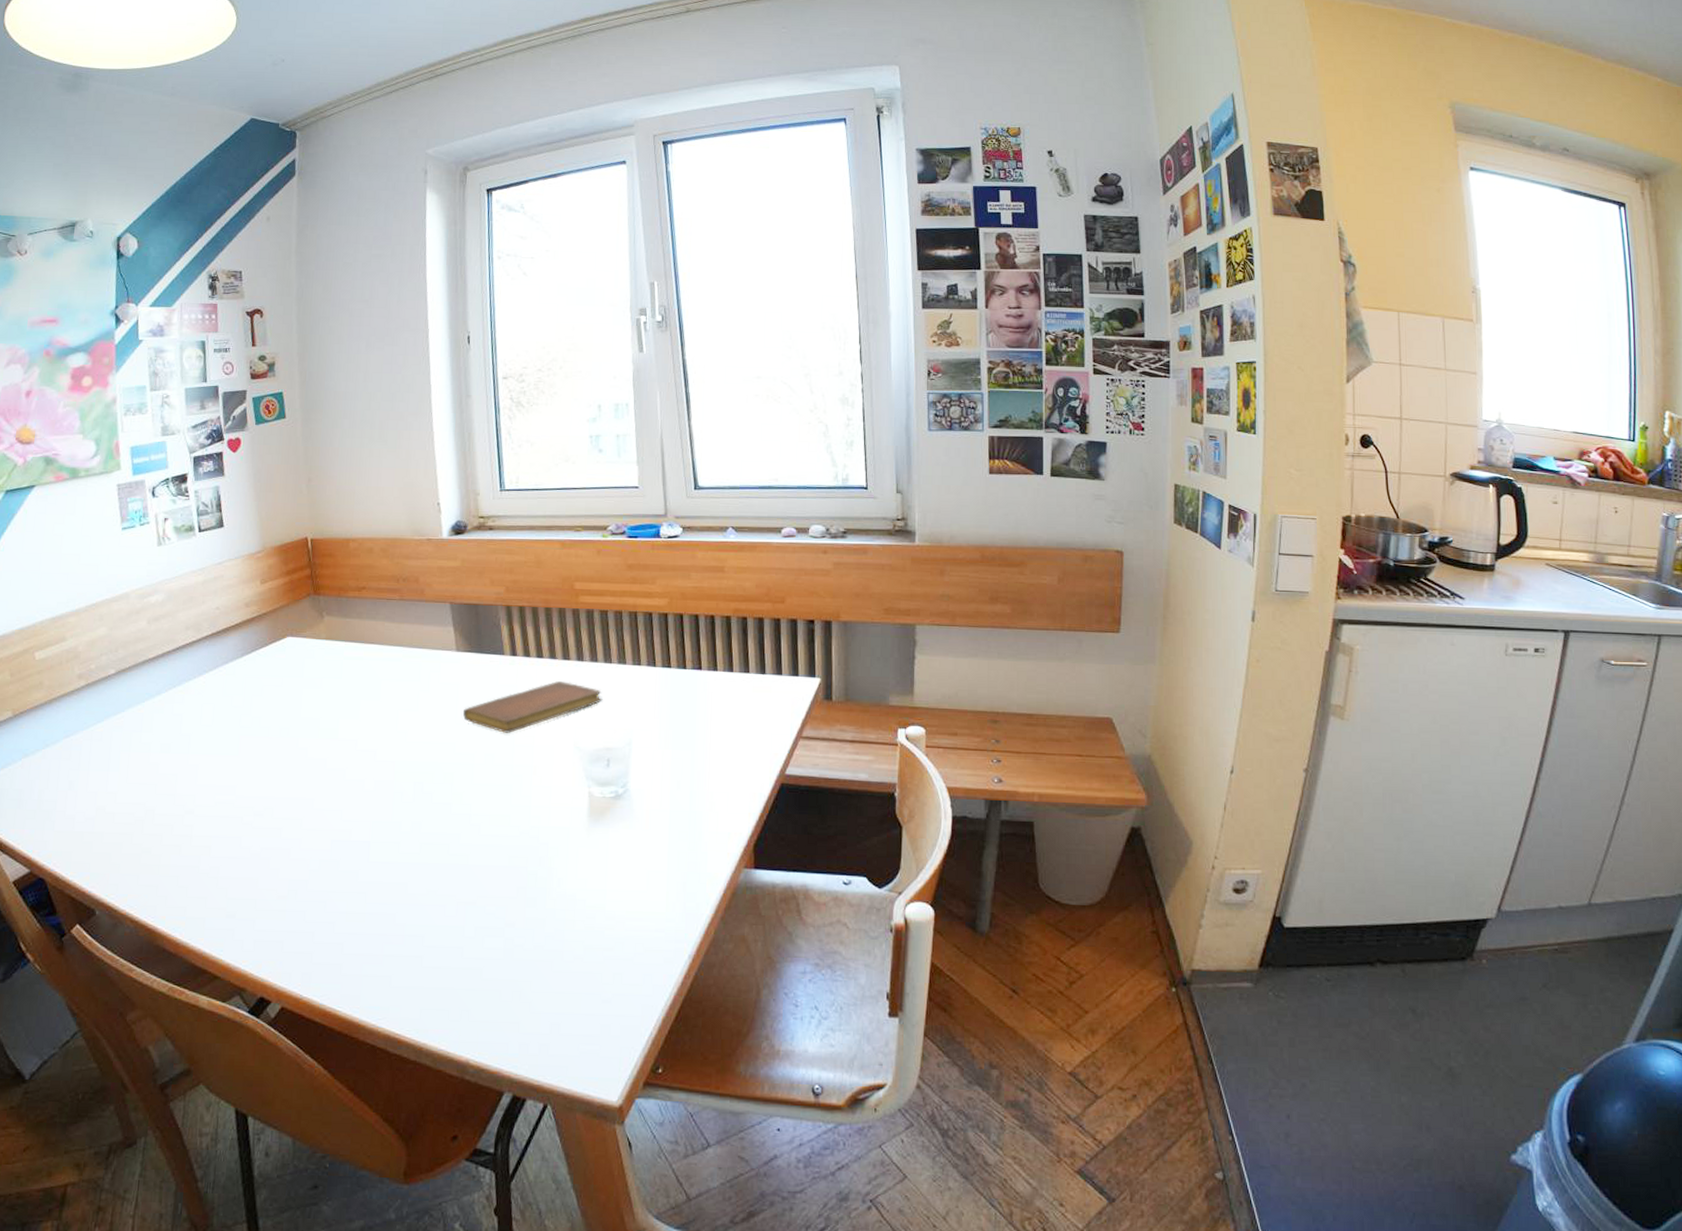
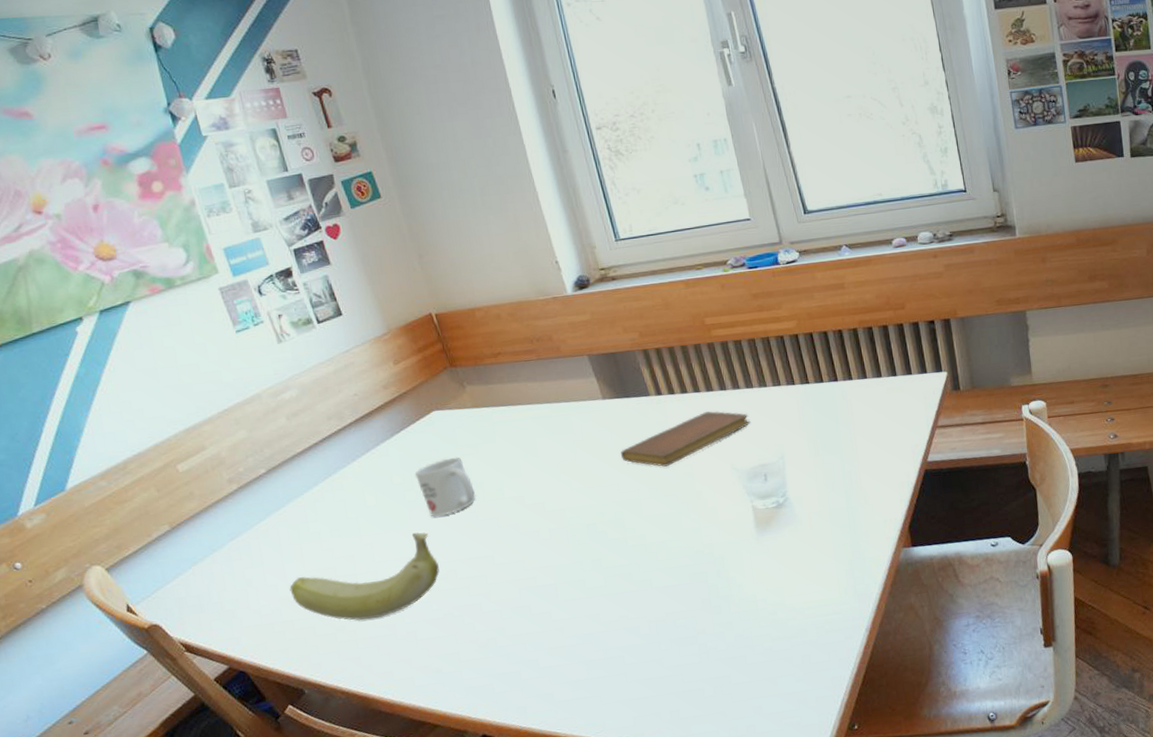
banana: none [107,761,257,846] -> present [290,532,440,621]
mug: none [255,688,310,748] -> present [415,457,476,517]

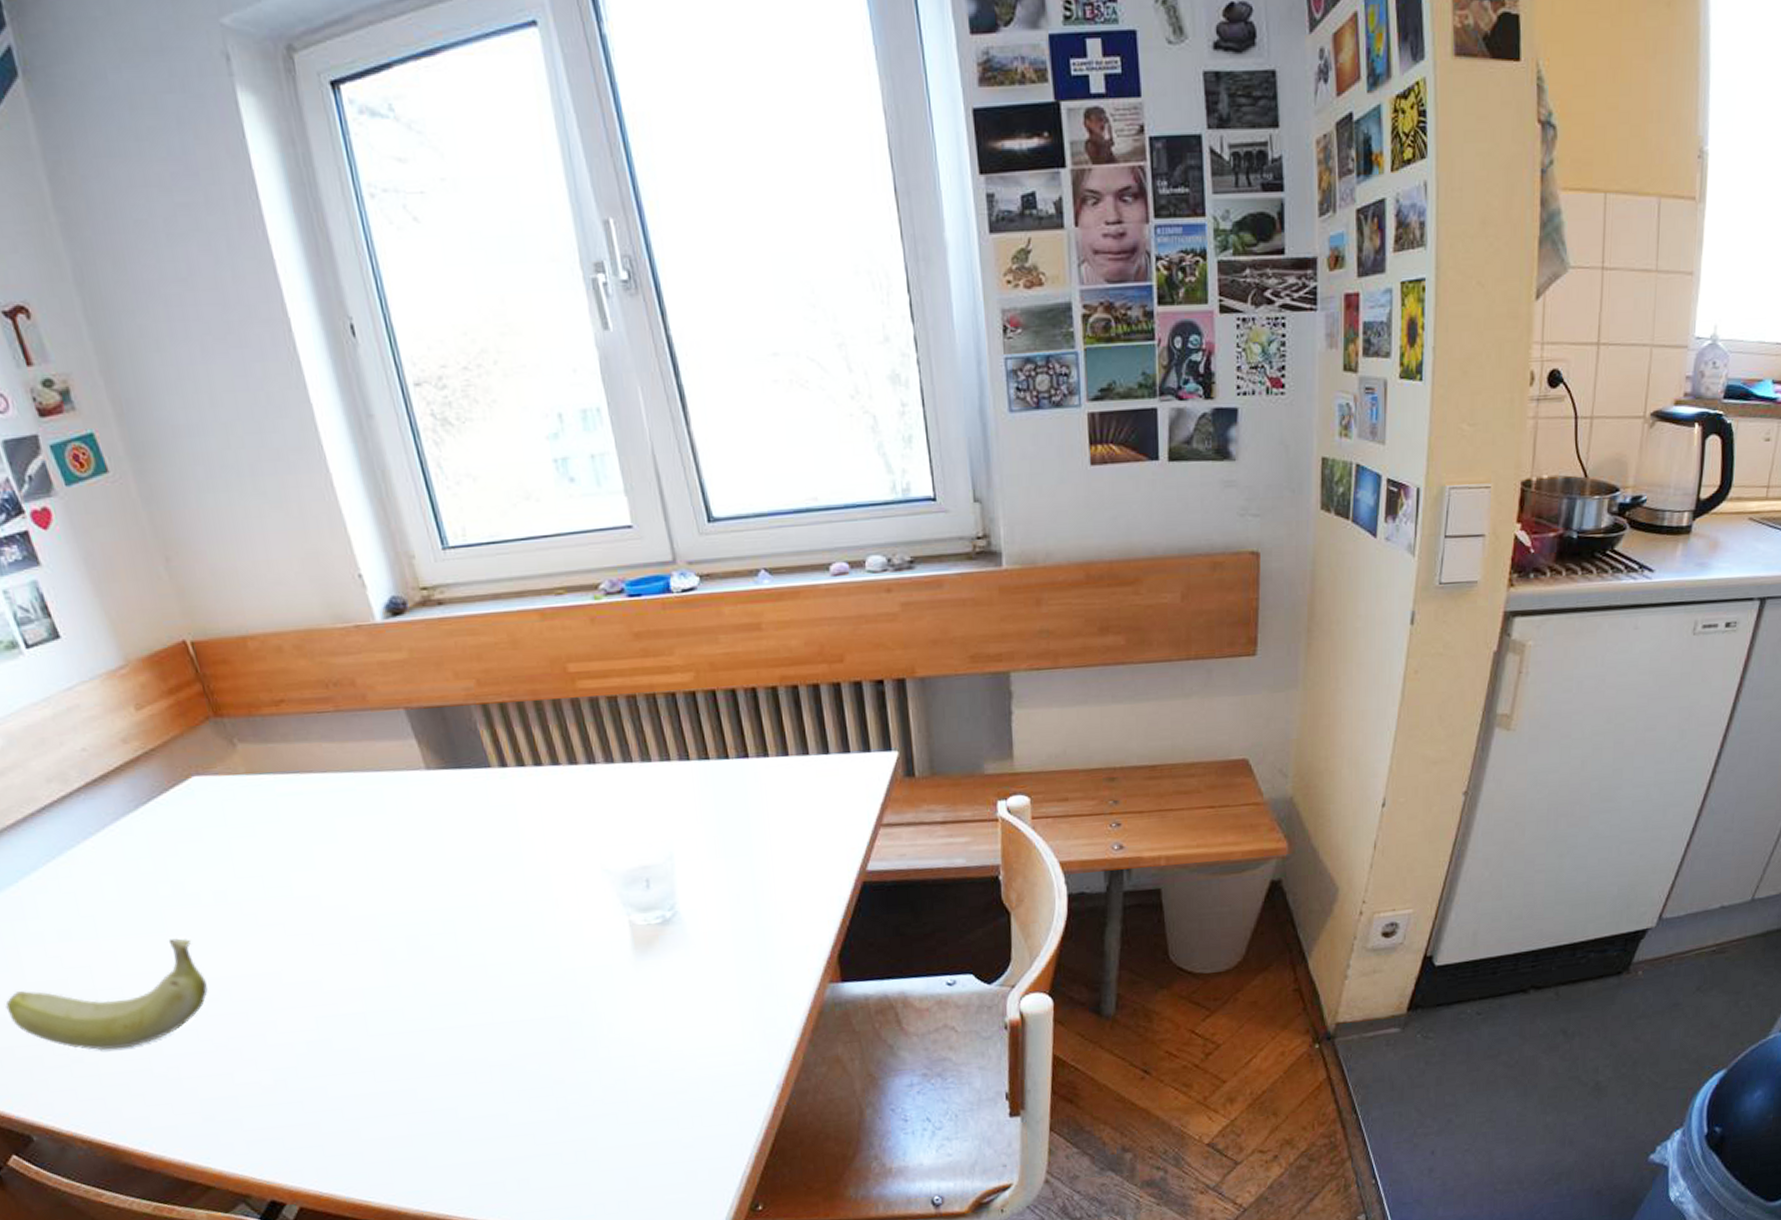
mug: present [415,457,476,517] -> none [170,840,254,919]
notebook: present [621,411,751,467] -> none [451,791,628,864]

